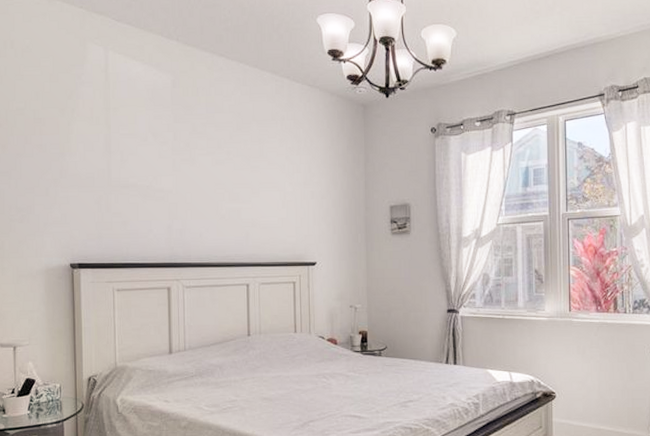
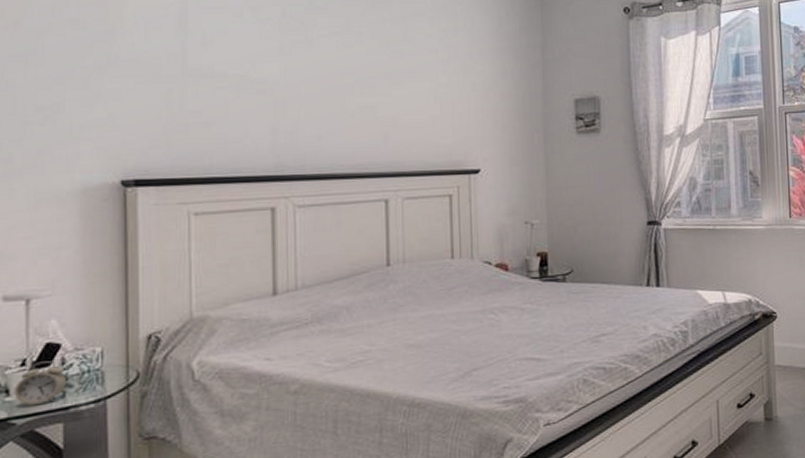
alarm clock: none [7,391,39,422] -> present [13,361,67,407]

